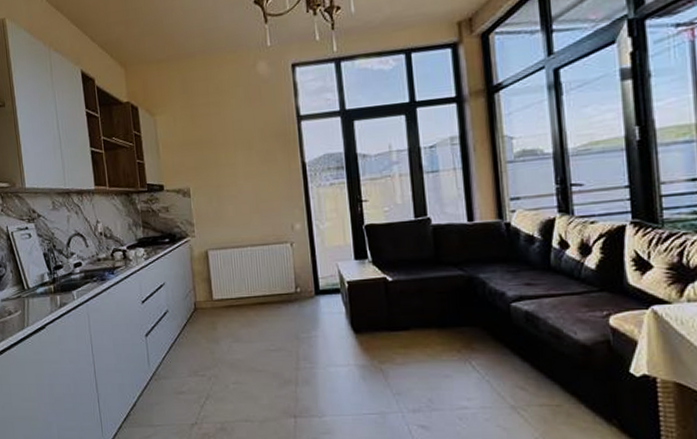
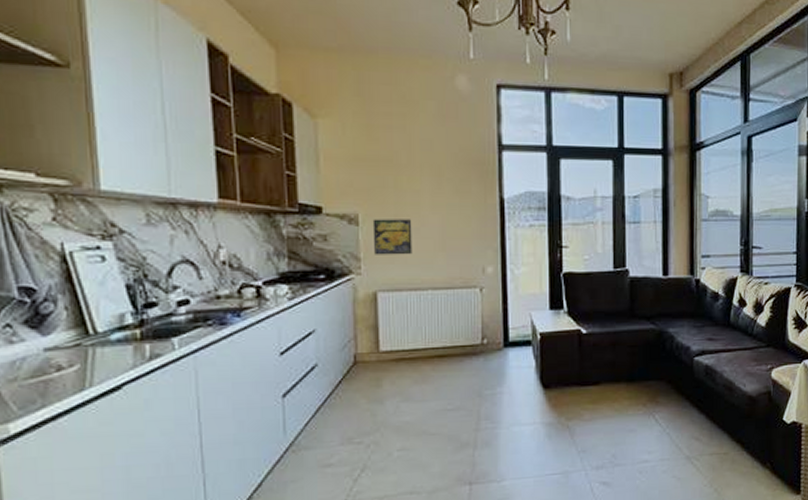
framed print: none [200,188,233,220] -> present [372,219,412,255]

